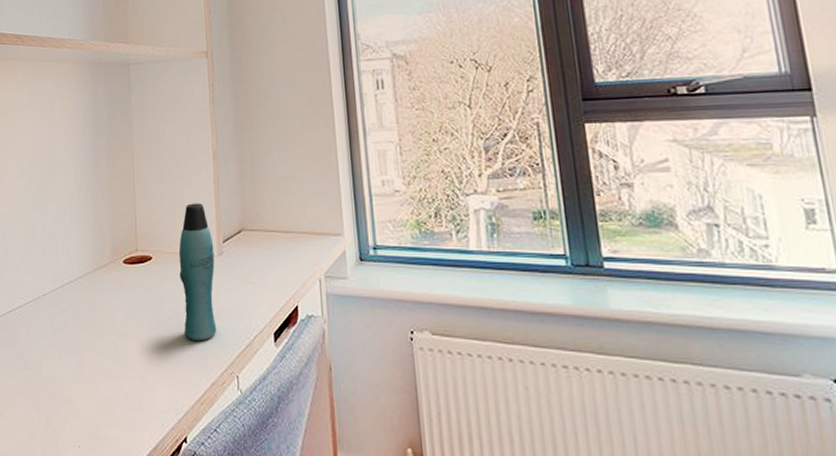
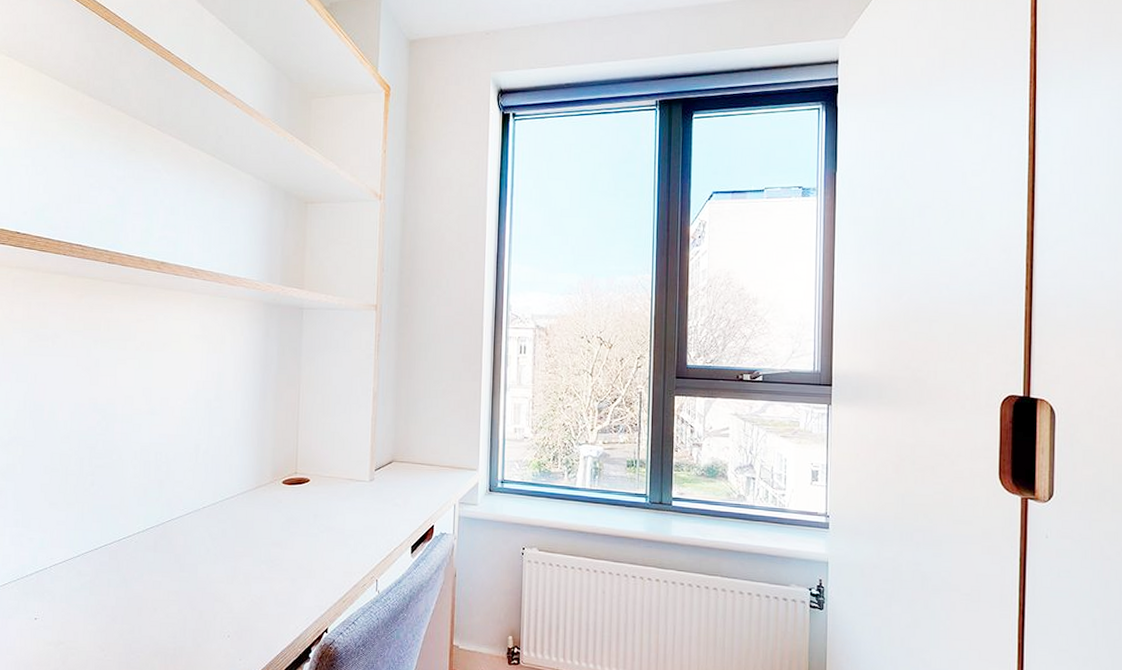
bottle: present [178,203,217,341] -> none [333,436,367,551]

